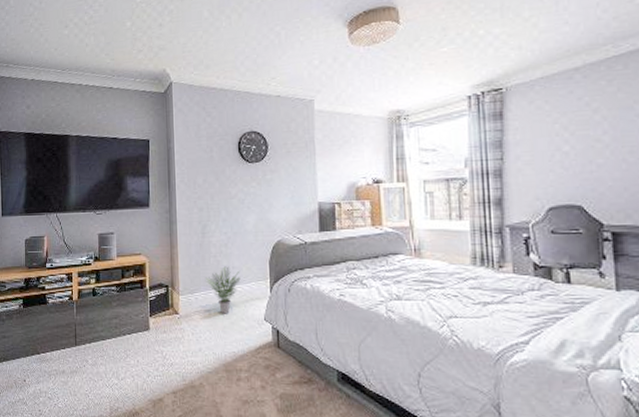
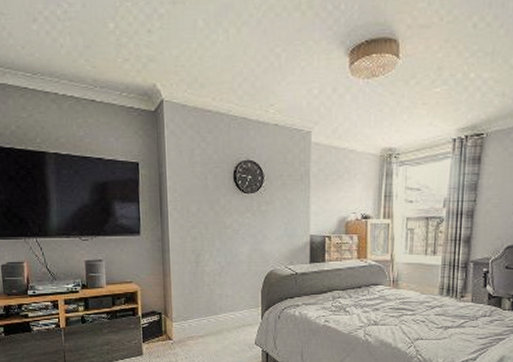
potted plant: present [206,266,241,314] -> none [199,295,233,339]

